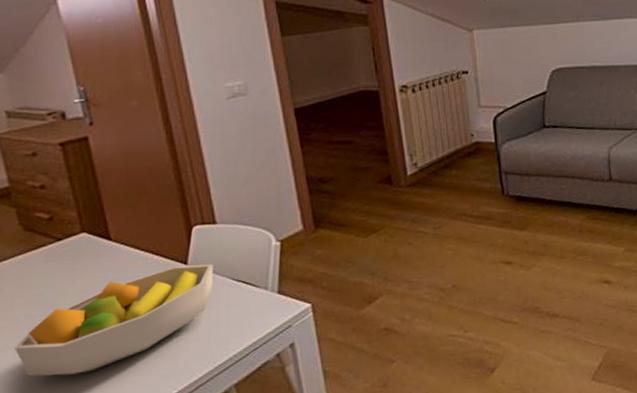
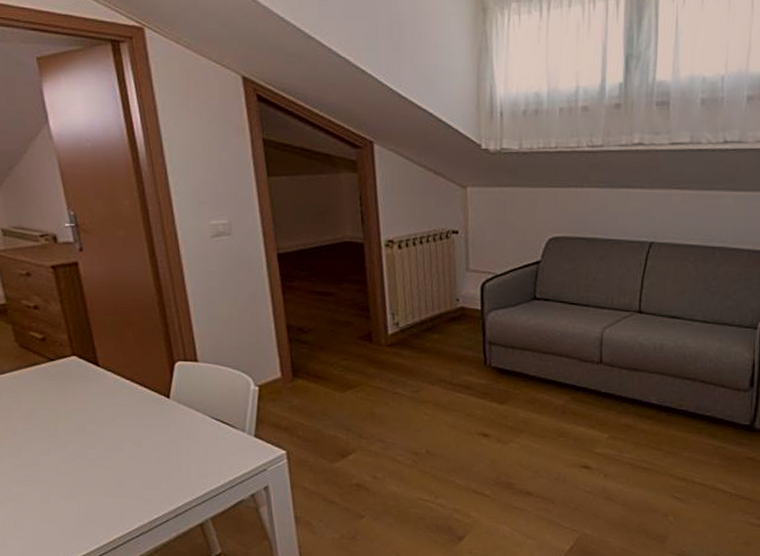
fruit bowl: present [13,264,214,377] -> none [12,399,194,488]

